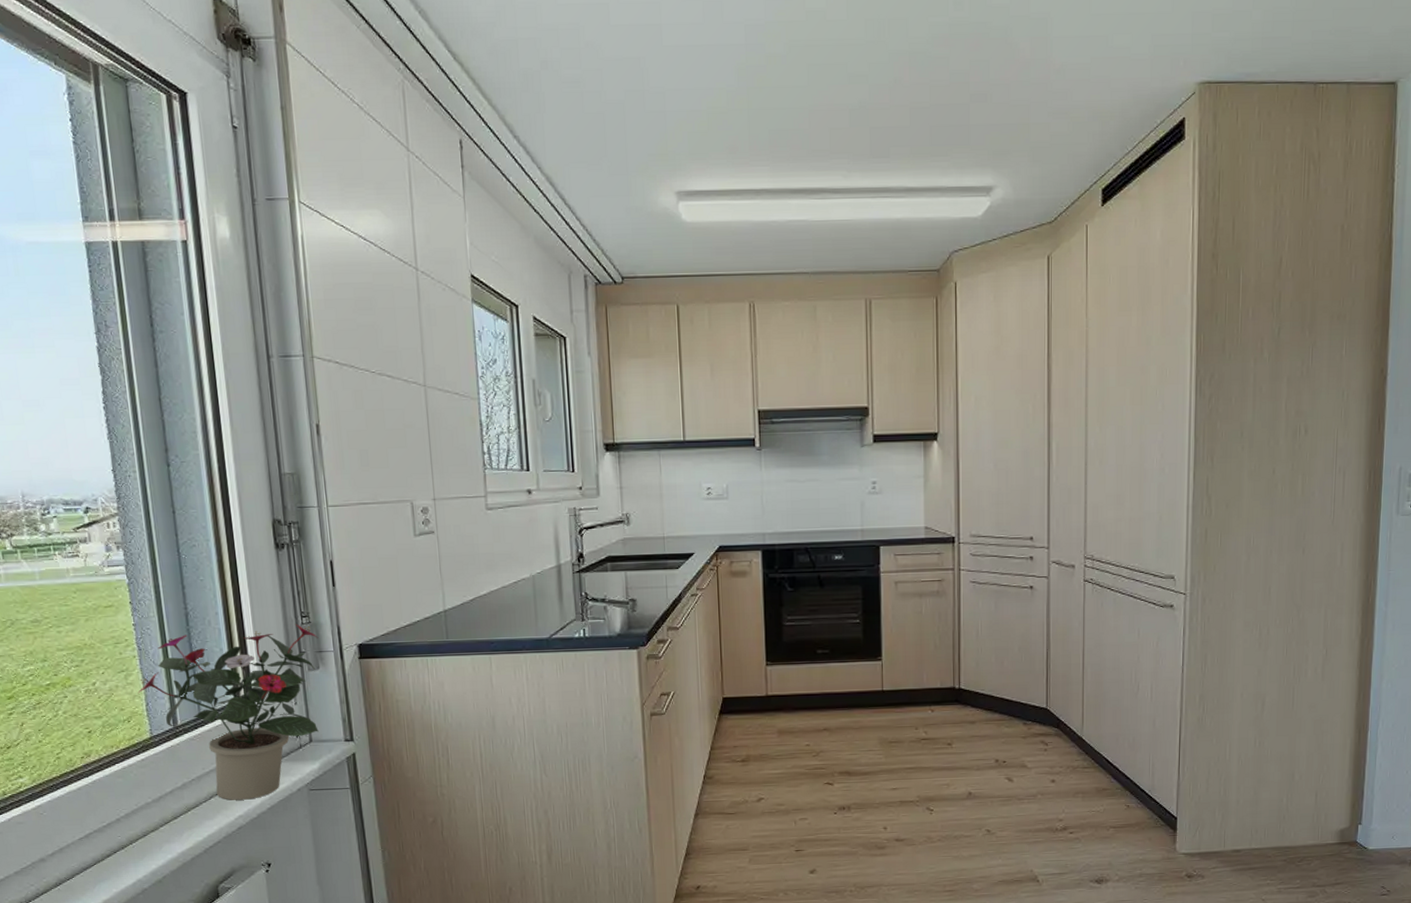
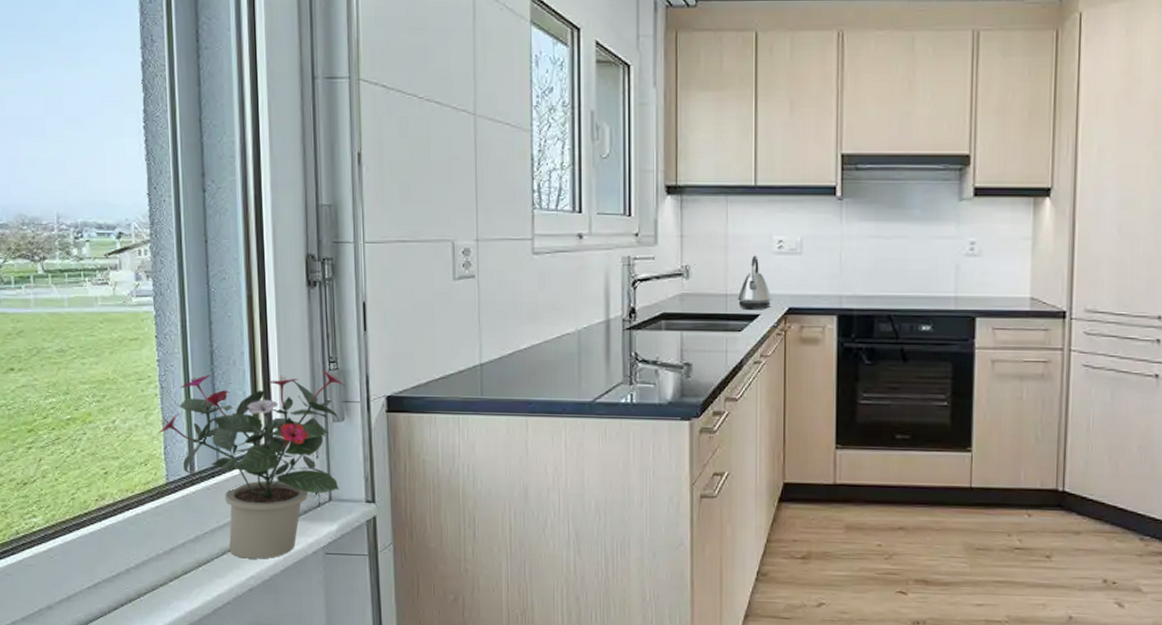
kettle: none [673,501,704,550] -> present [737,255,772,310]

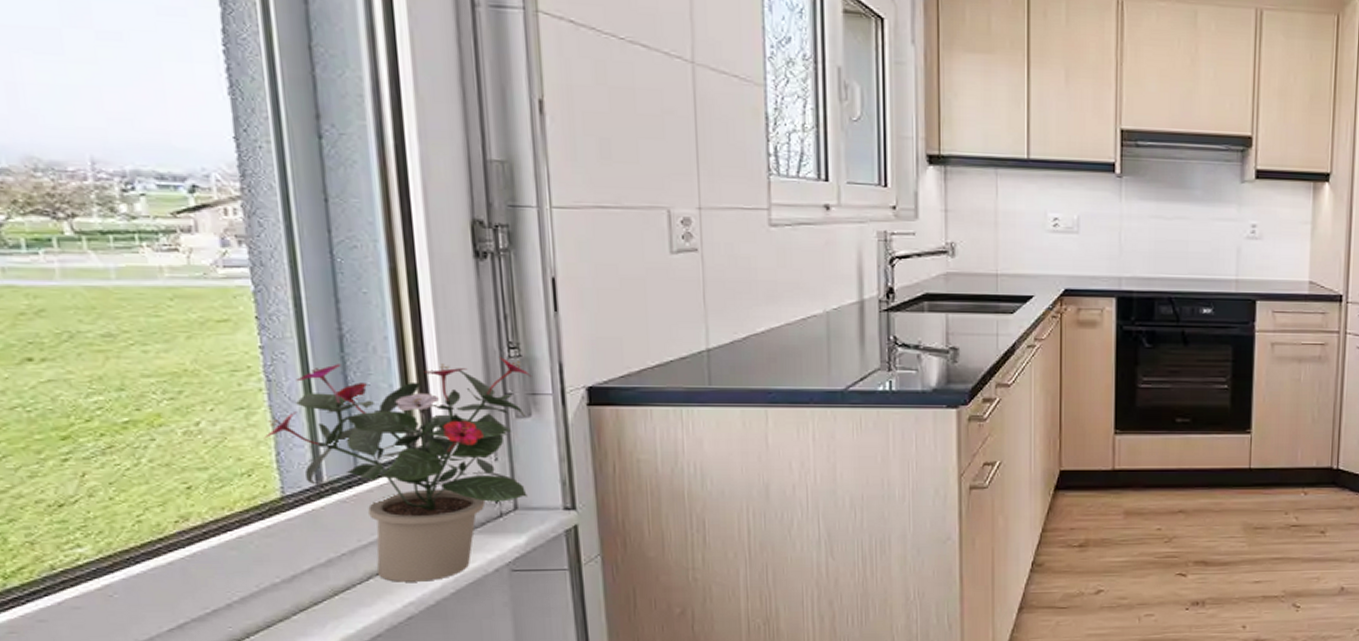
kettle: present [737,255,772,310] -> none [1009,233,1047,291]

